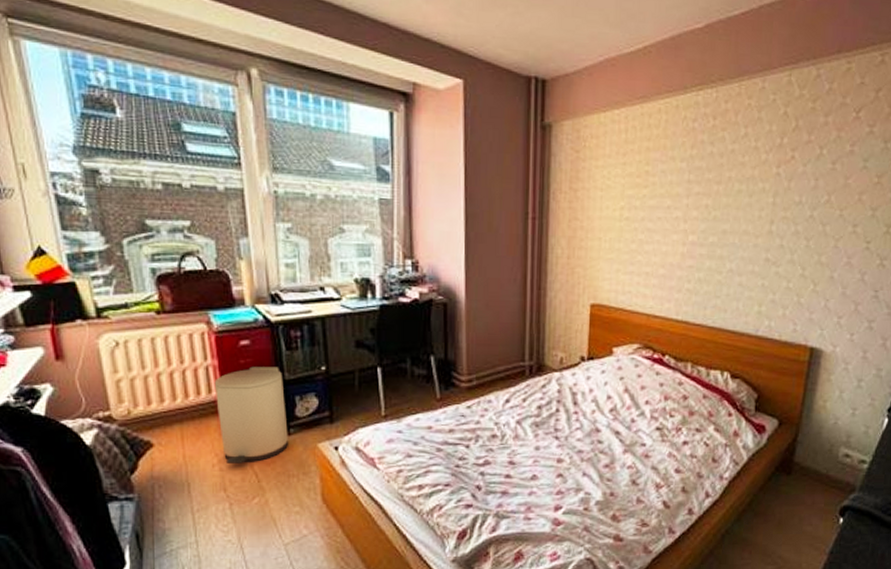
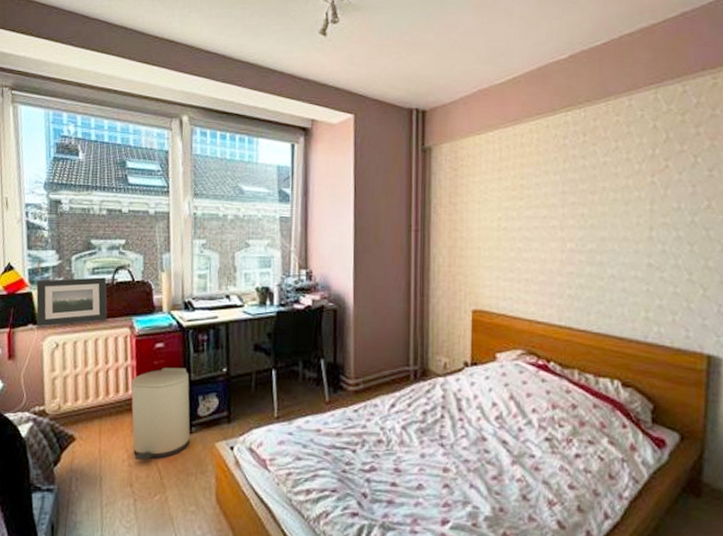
picture frame: none [80,265,177,323] -> present [36,277,108,327]

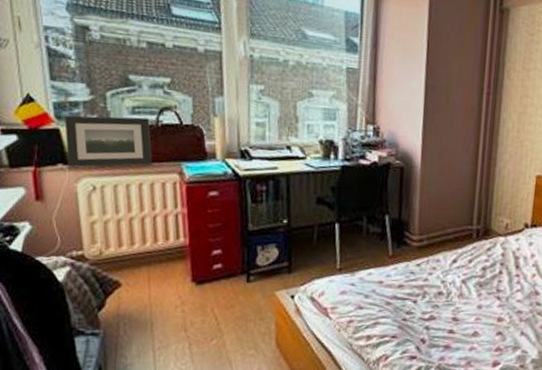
pedal bin: present [131,367,190,460] -> none [182,216,249,307]

